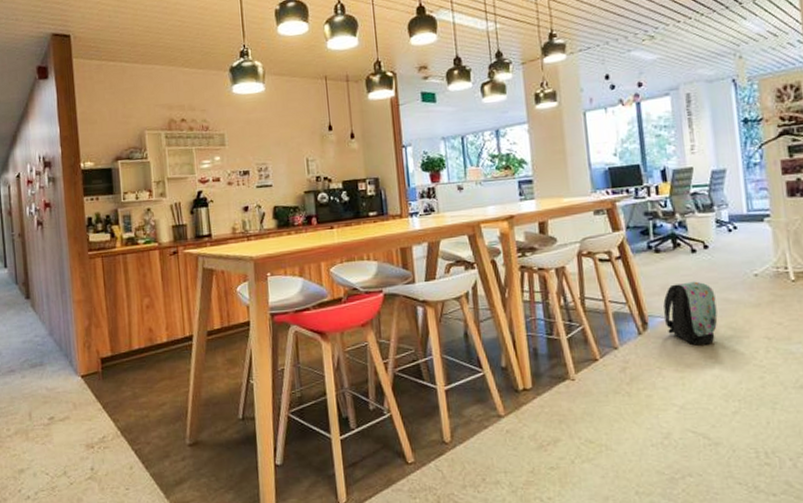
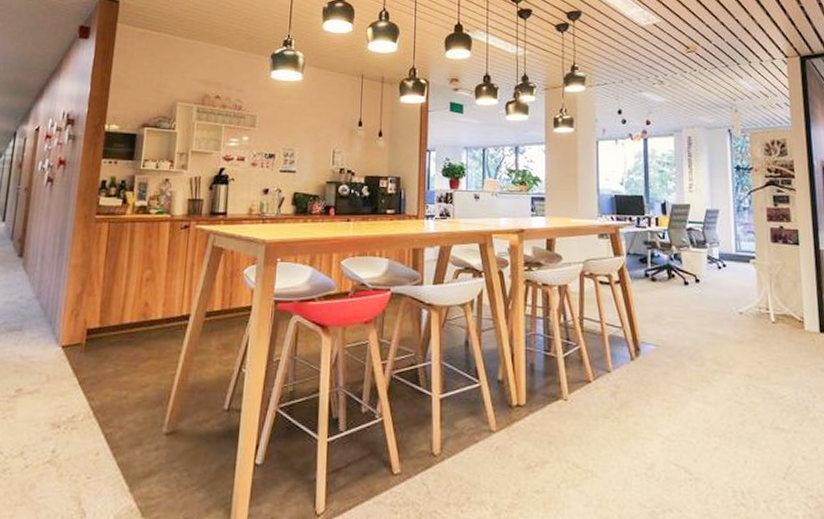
backpack: present [663,281,718,346] -> none [656,313,705,377]

